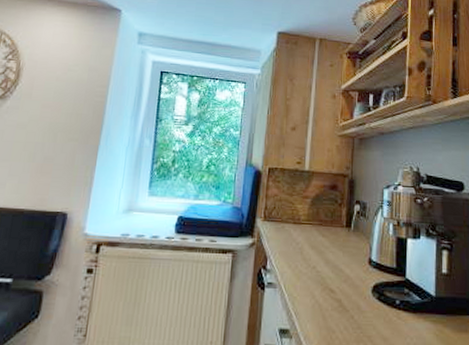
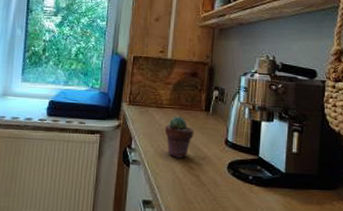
potted succulent: none [302,233,335,280] -> present [164,116,194,158]

